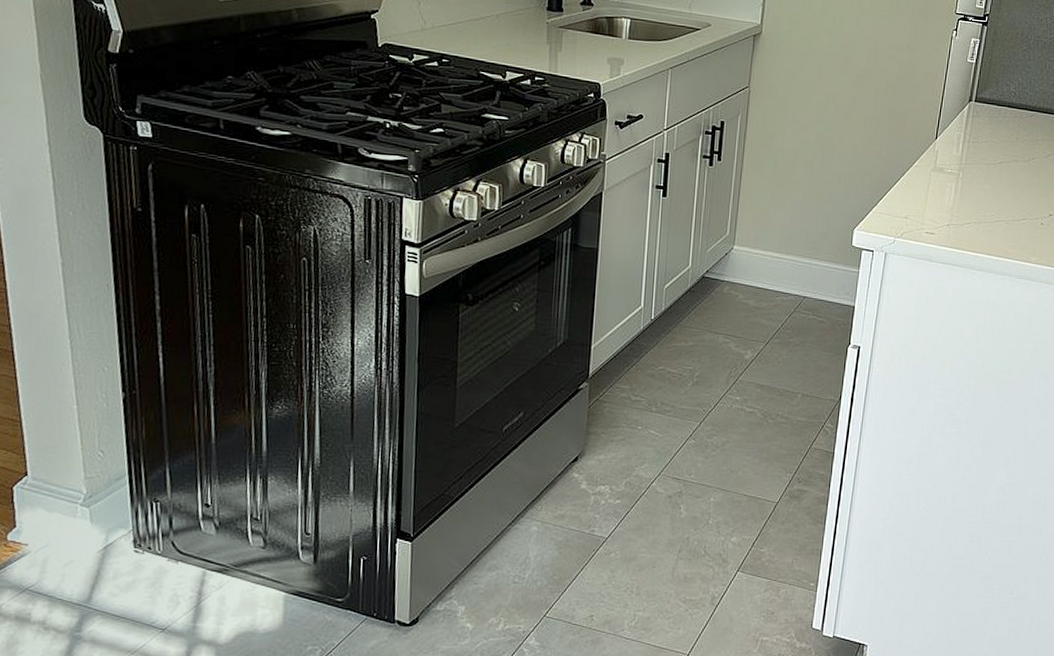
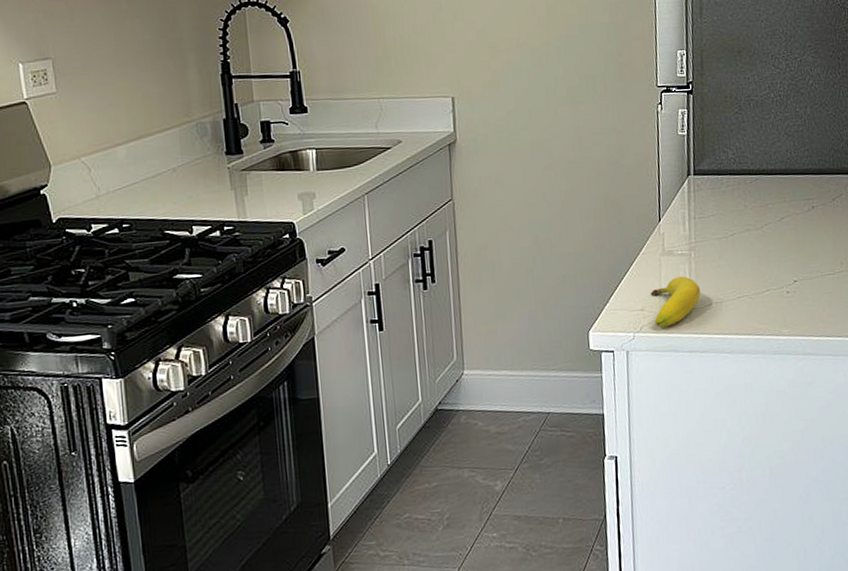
fruit: none [915,193,963,237] -> present [650,276,701,328]

